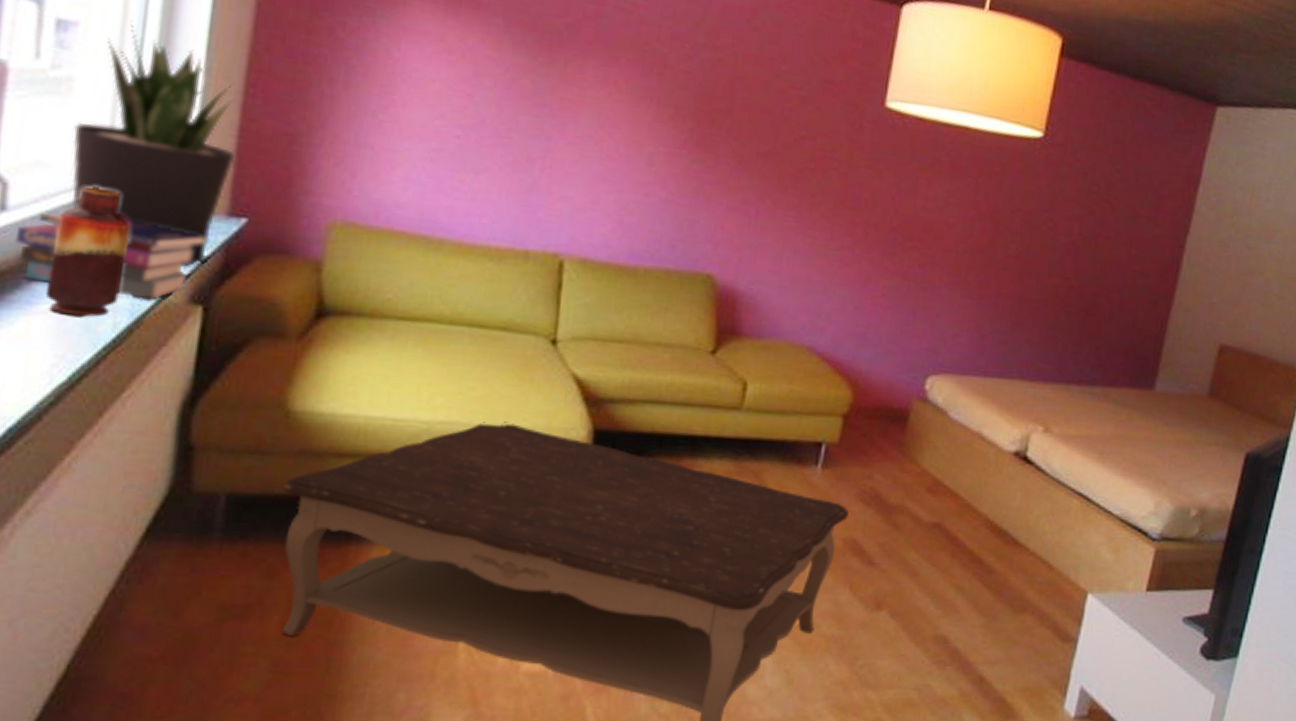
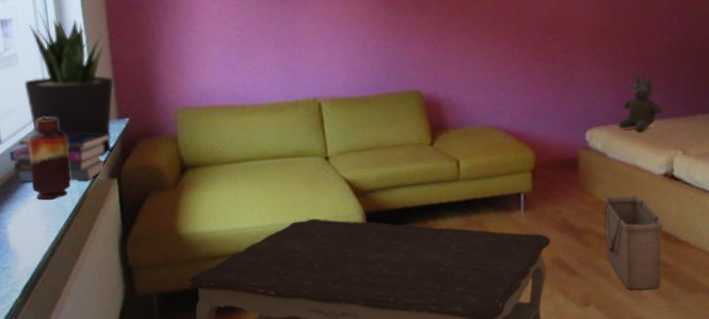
basket: none [920,468,1001,600] -> present [604,195,664,290]
teddy bear: none [970,317,1030,392] -> present [618,75,663,132]

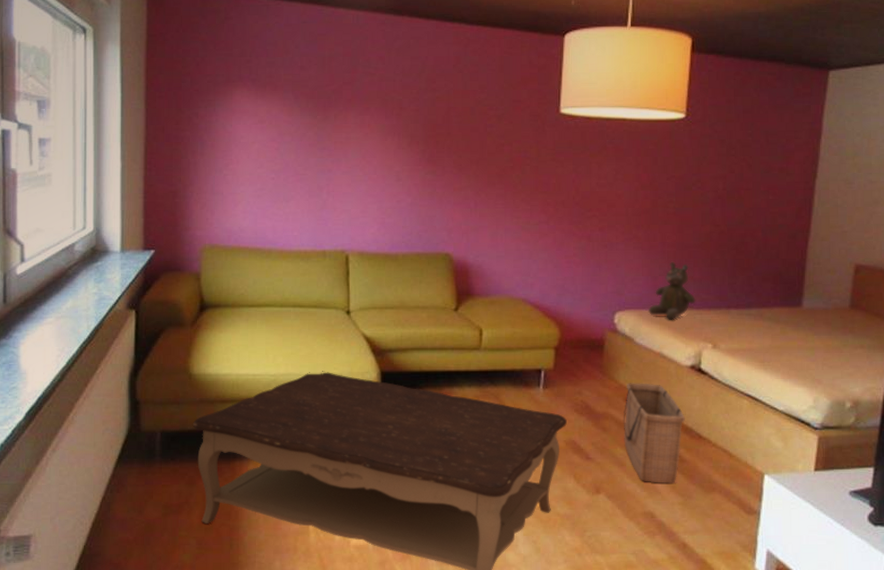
books: present [9,133,109,182] -> none [30,259,133,309]
planter: present [24,10,114,156] -> none [55,133,144,286]
vase: present [28,117,71,200] -> none [49,241,91,323]

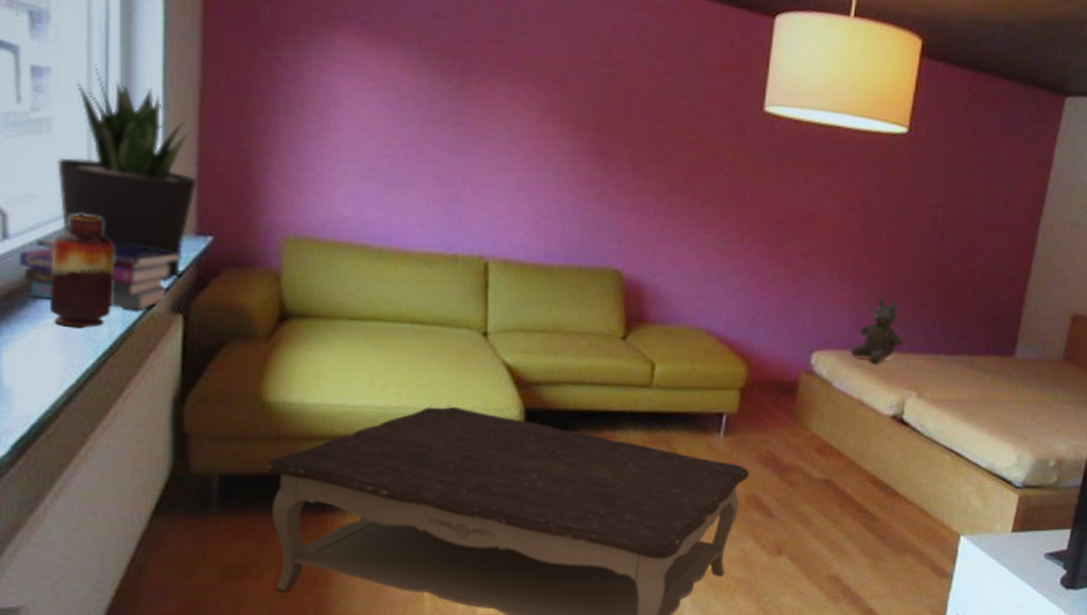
books: none [30,259,133,309] -> present [18,238,180,311]
vase: none [49,241,91,323] -> present [49,214,115,328]
planter: none [55,133,144,286] -> present [57,65,197,281]
basket: present [623,383,685,483] -> none [812,432,882,544]

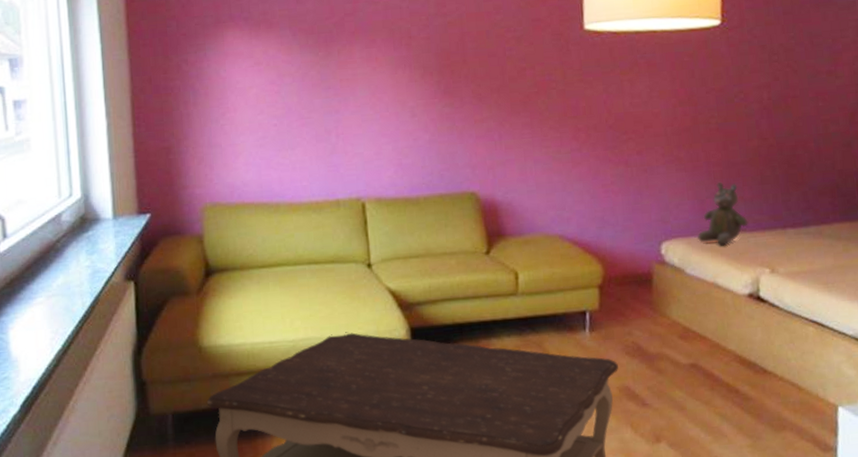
books: present [18,238,180,311] -> none [15,229,128,284]
vase: present [49,214,115,328] -> none [37,210,82,303]
planter: present [57,65,197,281] -> none [36,91,136,256]

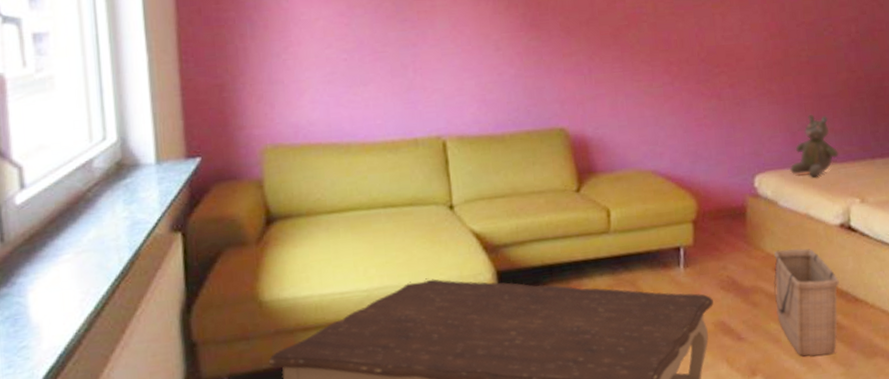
basket: none [679,317,747,426] -> present [773,248,840,357]

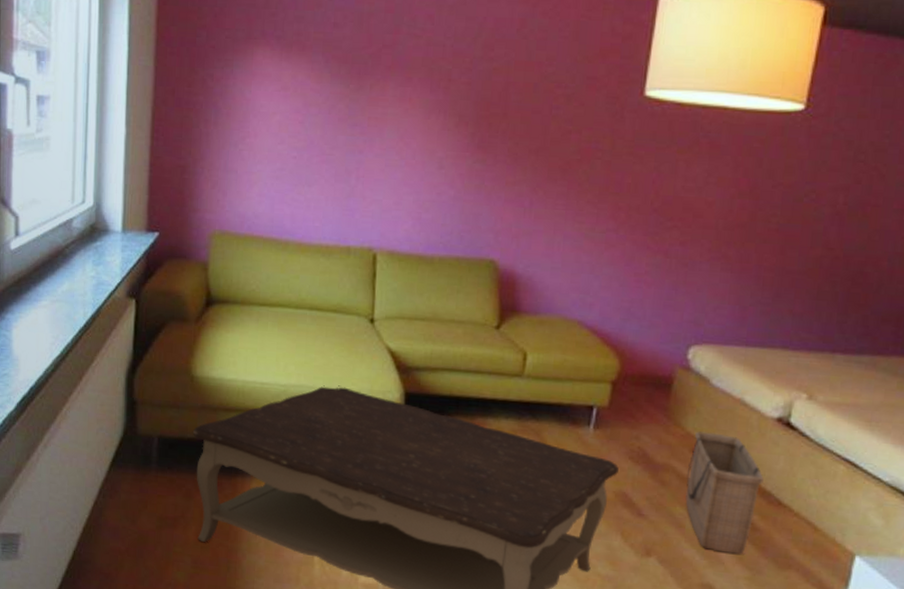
teddy bear: present [790,114,839,178] -> none [732,289,793,361]

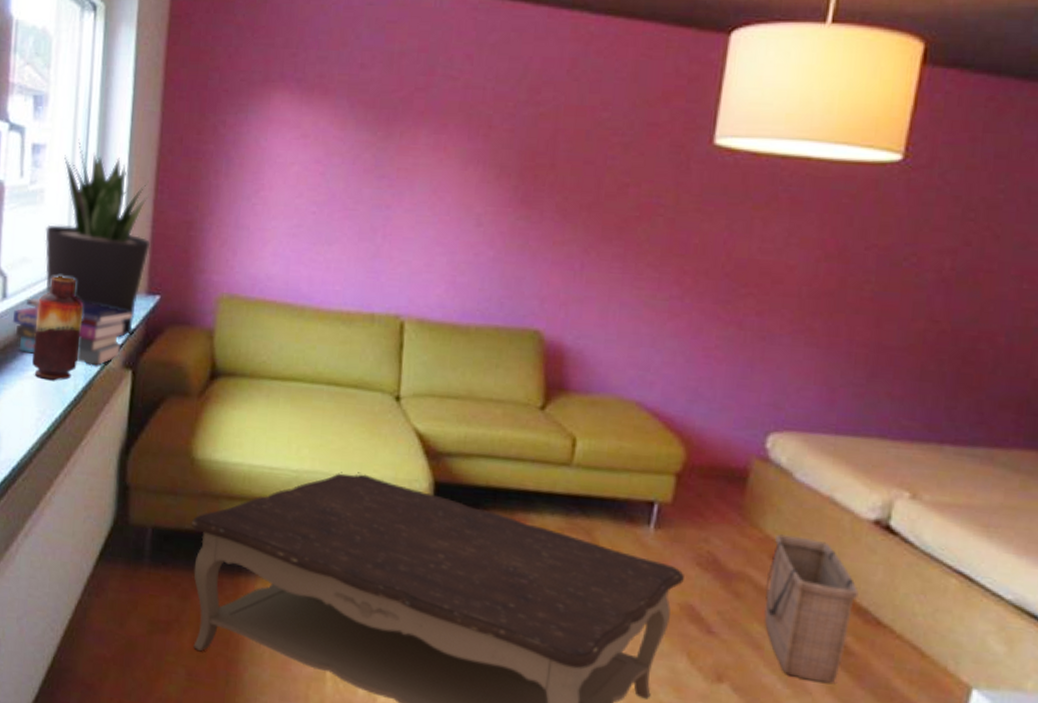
books: none [25,235,134,296] -> present [12,298,133,366]
vase: none [44,216,90,309] -> present [31,276,84,381]
planter: none [52,91,149,271] -> present [45,139,152,338]

